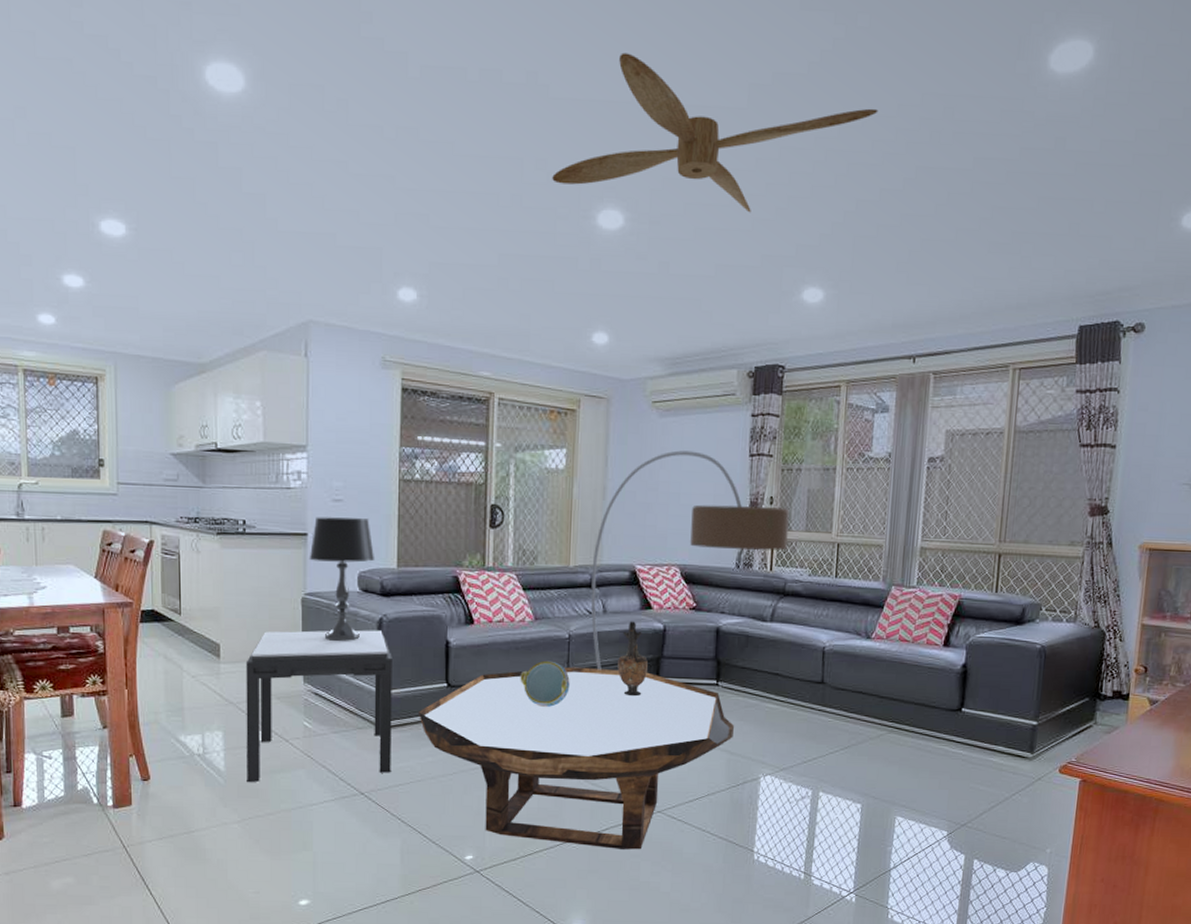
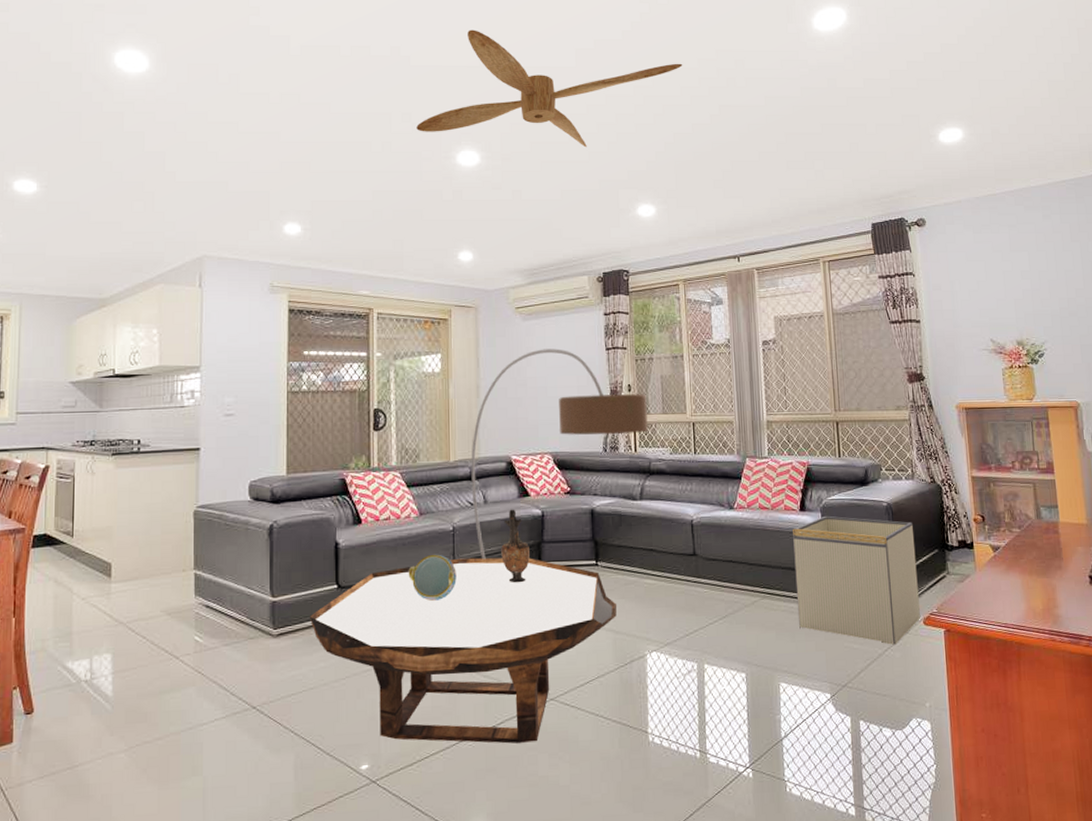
side table: present [245,630,392,783] -> none [135,537,283,707]
table lamp: present [309,517,375,641] -> none [201,430,266,551]
storage bin: none [924,653,1066,790] -> present [793,515,920,645]

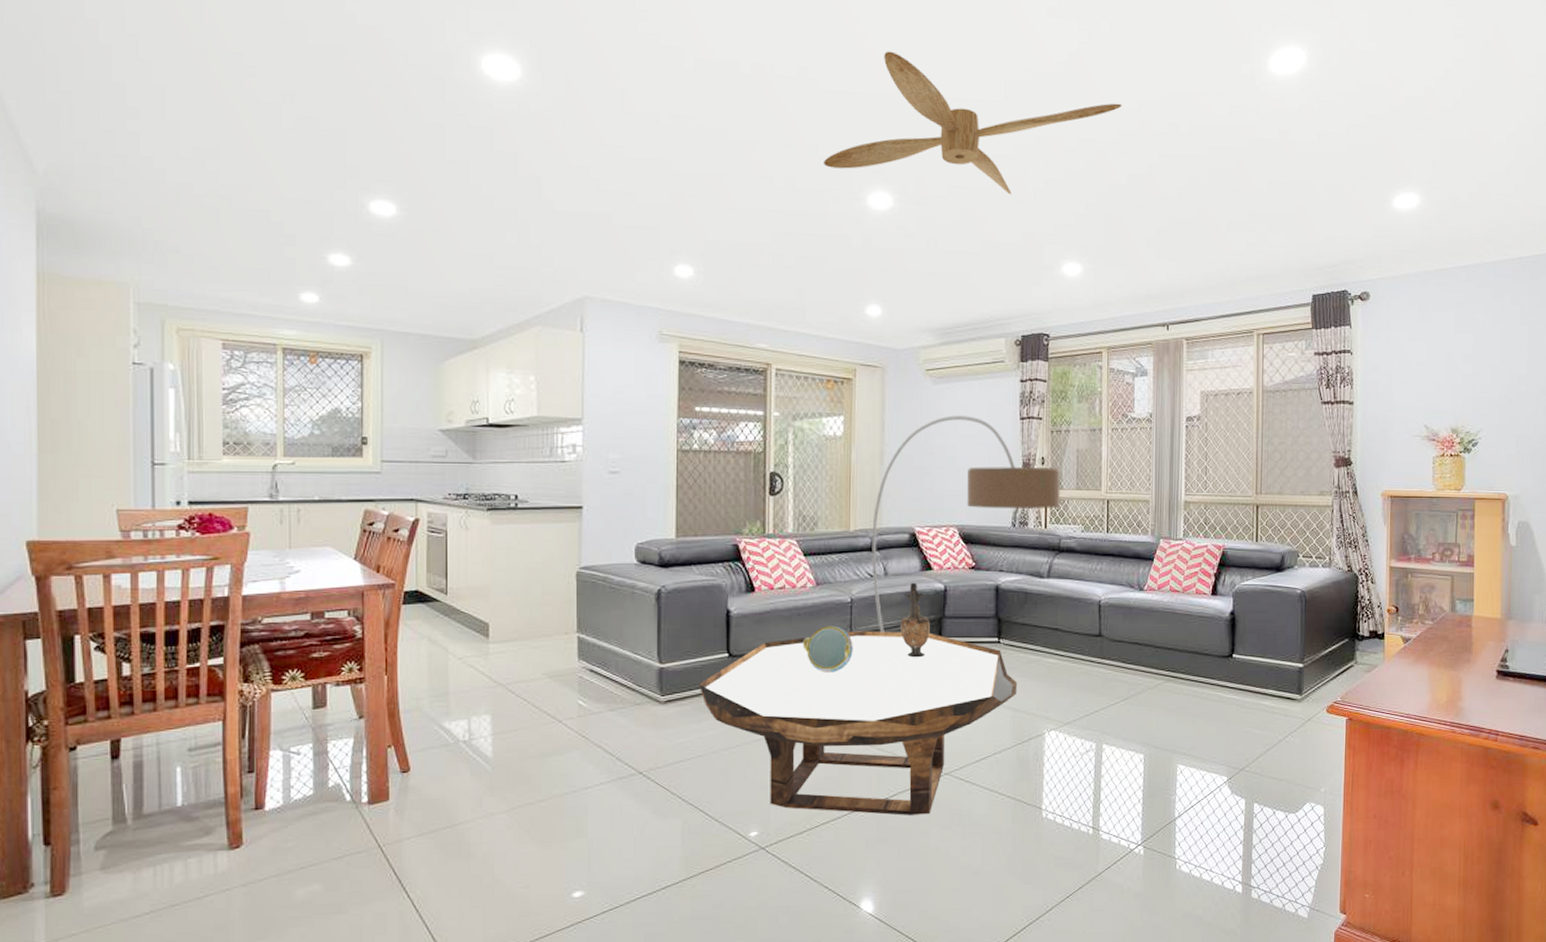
storage bin: present [793,515,920,645] -> none [1200,601,1326,731]

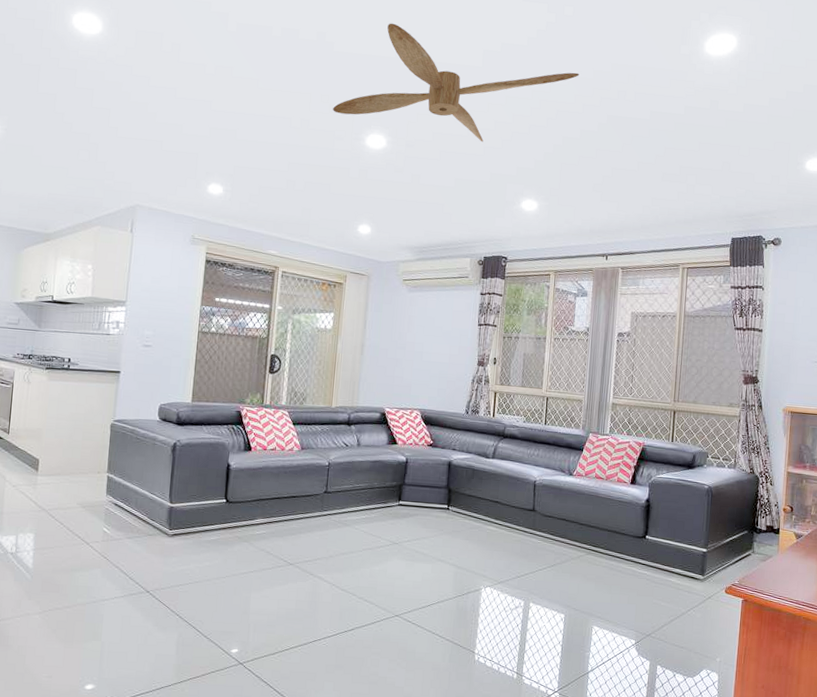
coffee table: present [698,630,1018,815] -> none [200,489,462,649]
decorative bowl: present [803,625,853,674] -> none [286,483,328,524]
floor lamp: present [872,415,1060,633] -> none [347,318,509,493]
vase: present [900,582,930,658] -> none [367,453,392,517]

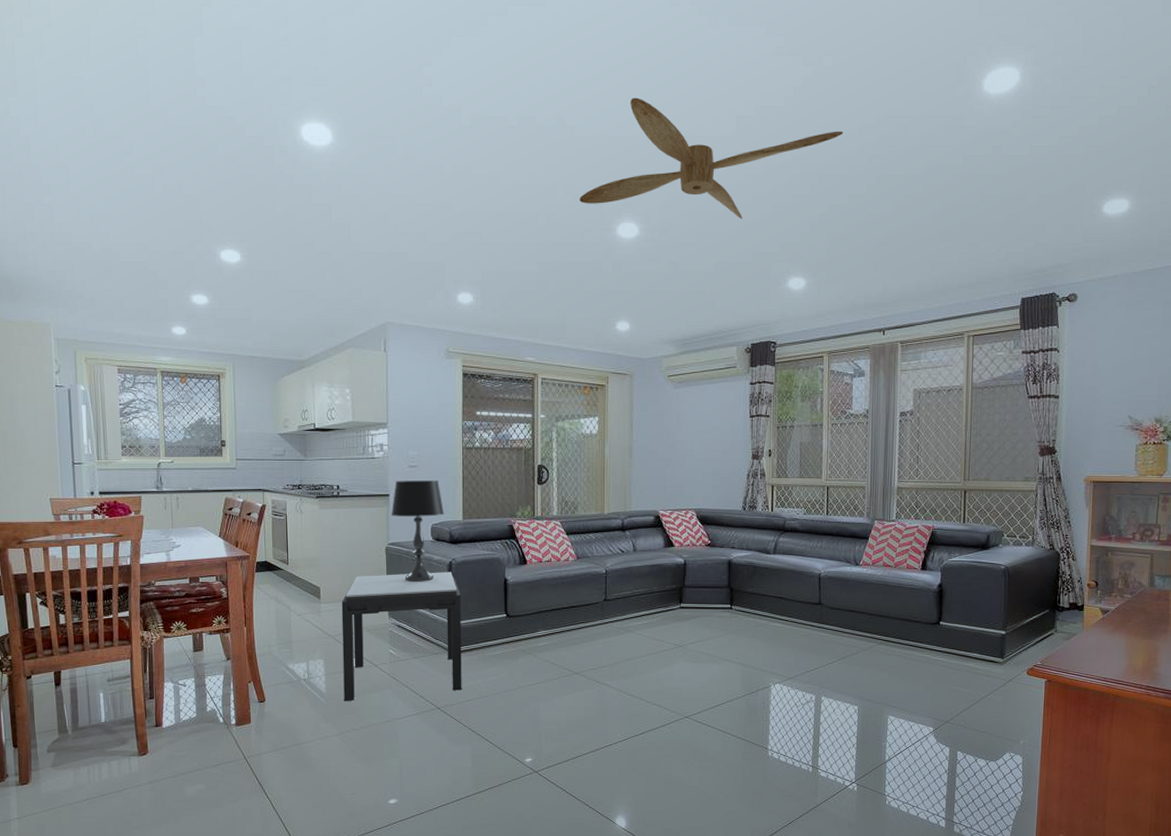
side table: none [50,450,182,579] -> present [341,572,462,702]
table lamp: none [120,358,174,461] -> present [391,480,445,582]

